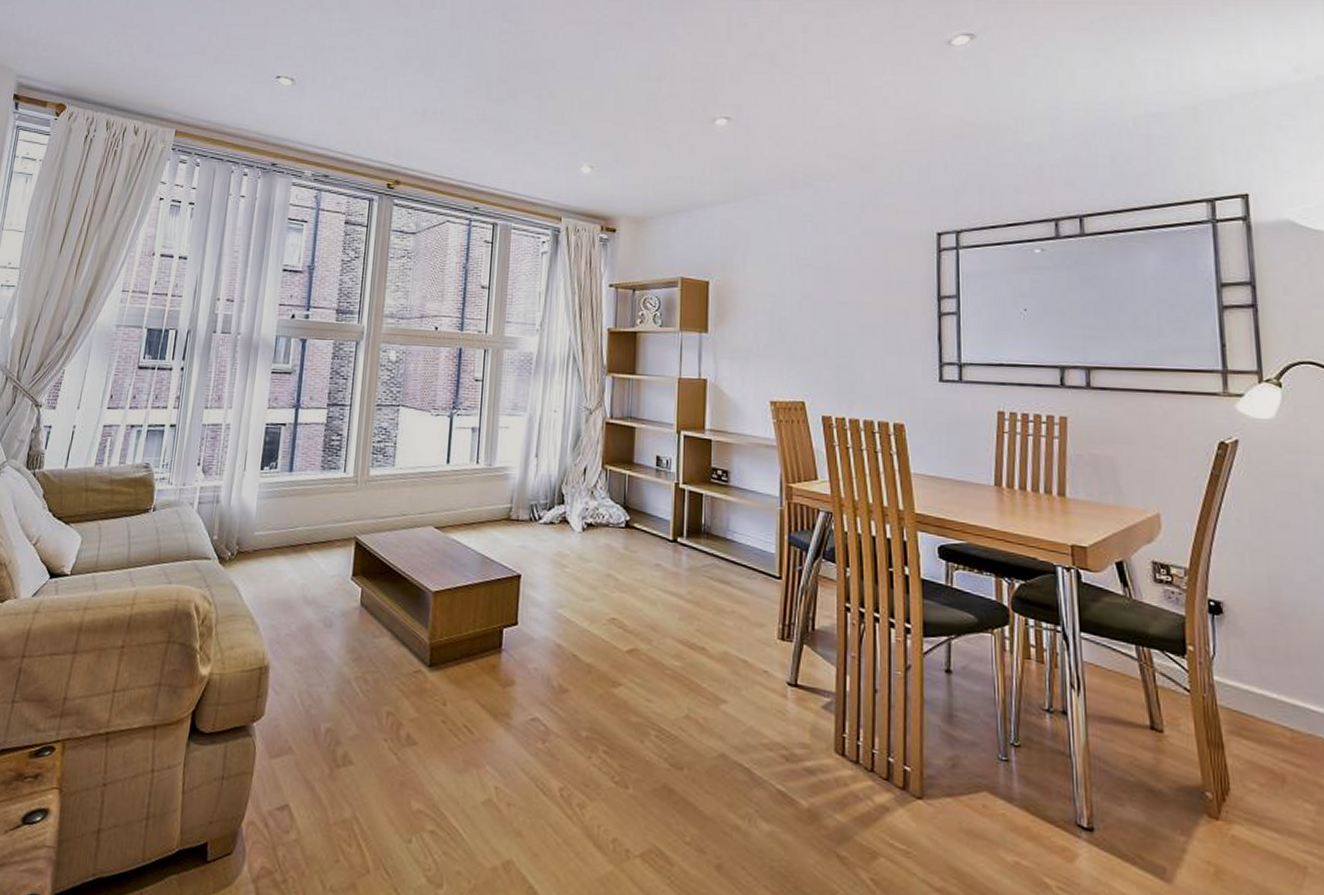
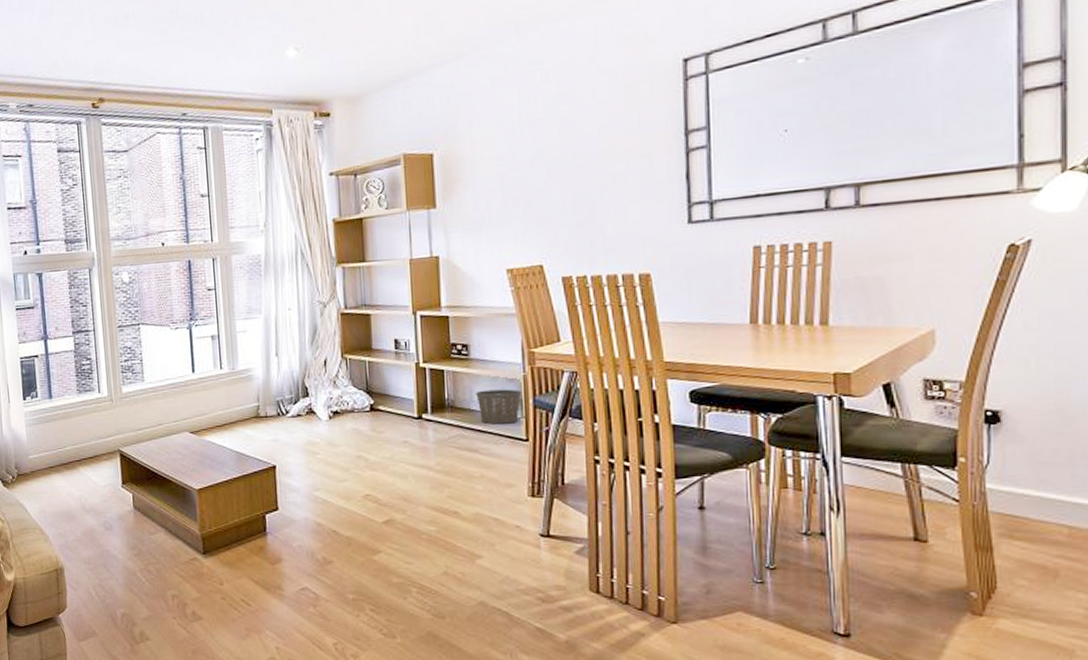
basket: none [732,520,778,559] -> present [476,389,522,425]

